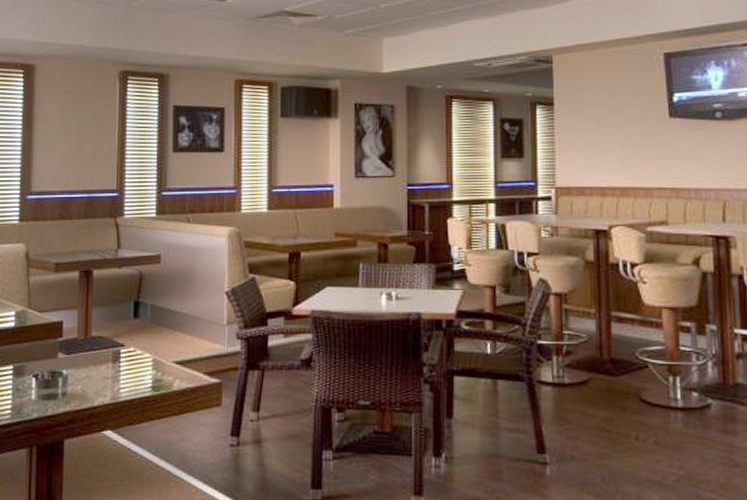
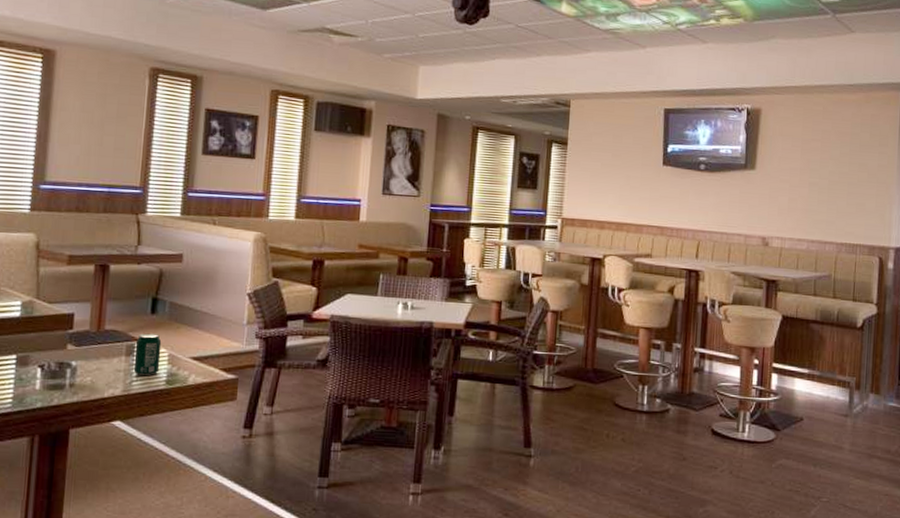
beverage can: none [120,338,146,382] -> present [133,333,162,376]

